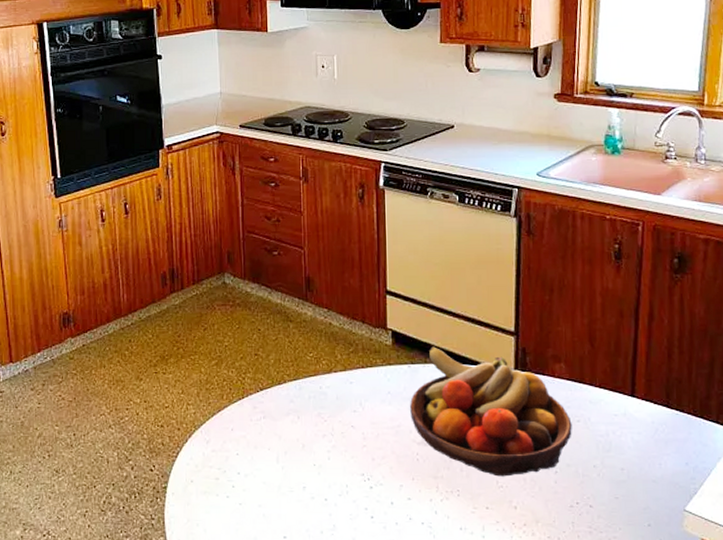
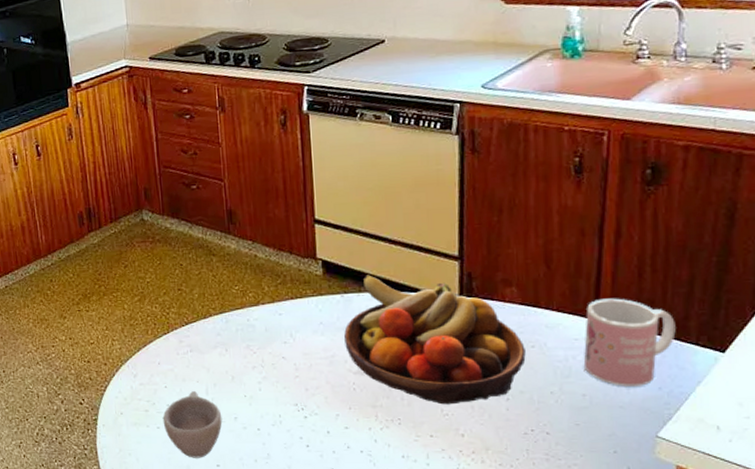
cup: none [232,458,291,529] -> present [163,390,223,458]
mug: none [622,377,700,461] -> present [583,298,676,386]

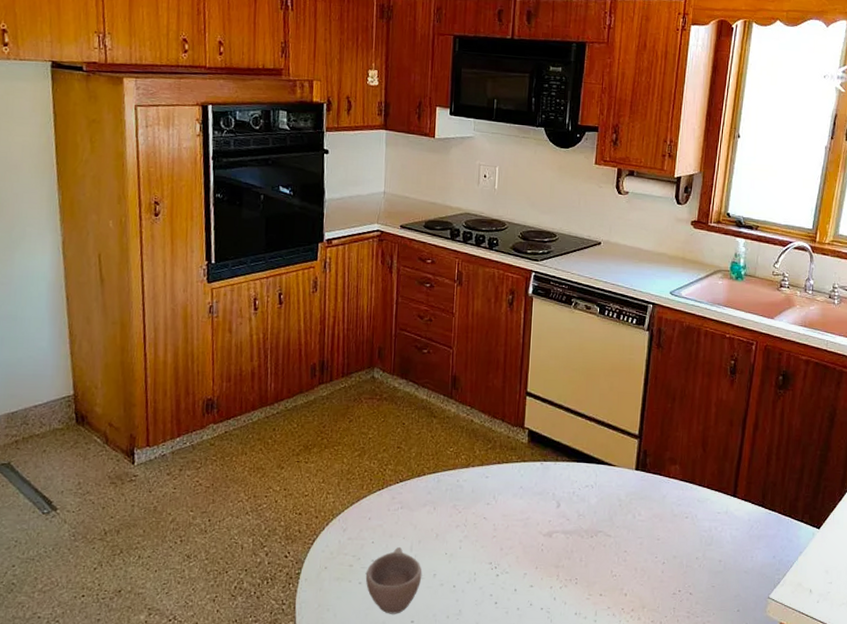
fruit bowl: present [344,275,526,405] -> none [539,446,681,567]
mug: present [583,298,676,386] -> none [722,479,789,555]

